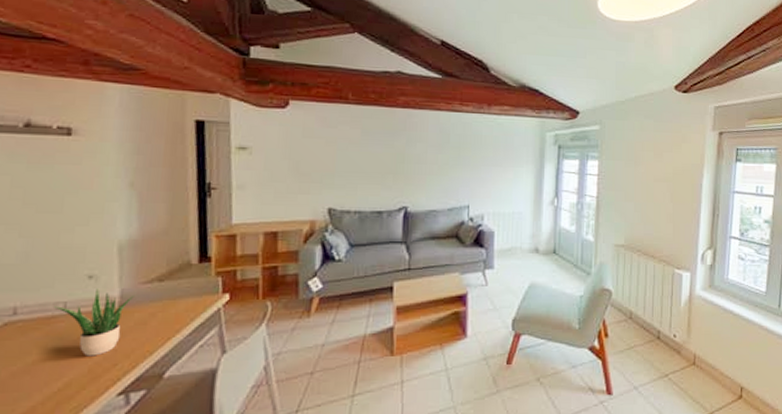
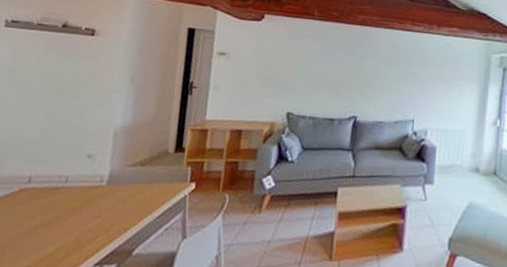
potted plant: present [54,288,135,357] -> none [59,167,120,227]

